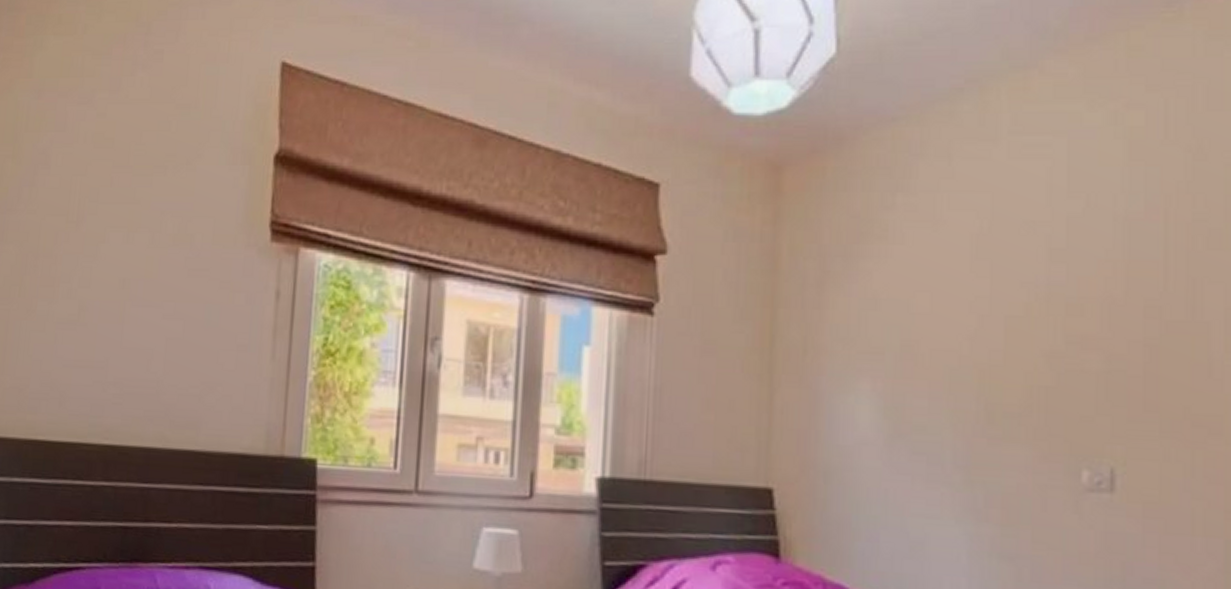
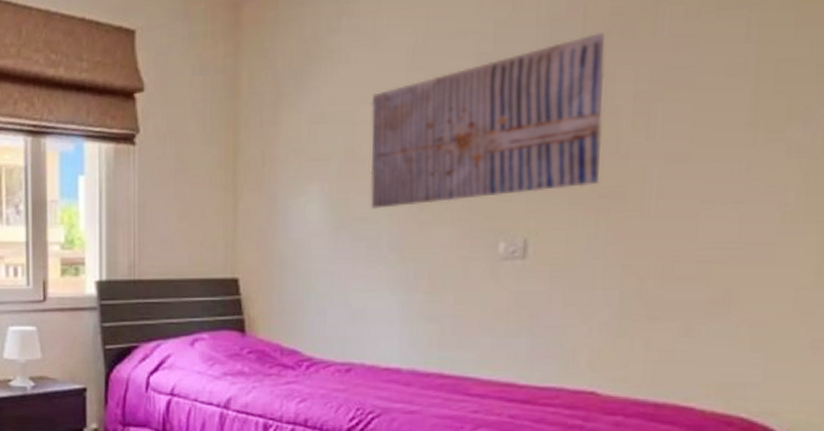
wall art: none [930,239,1193,418] -> present [370,32,606,209]

